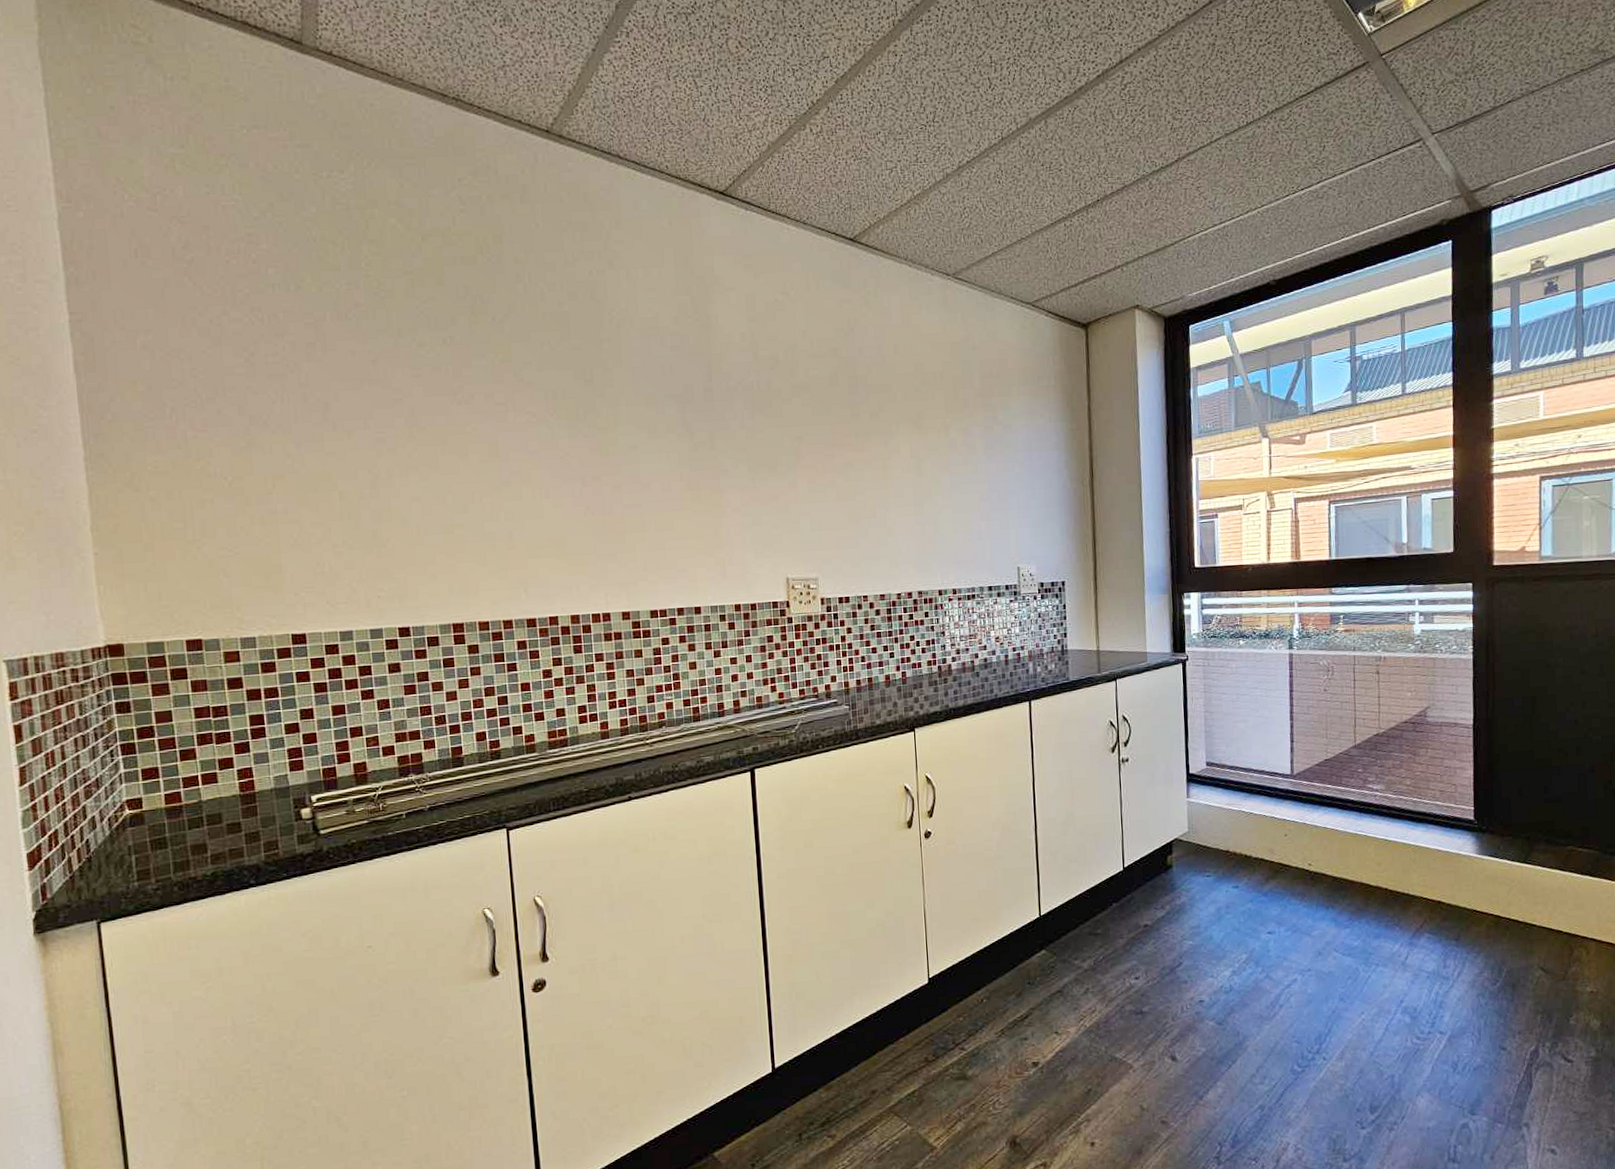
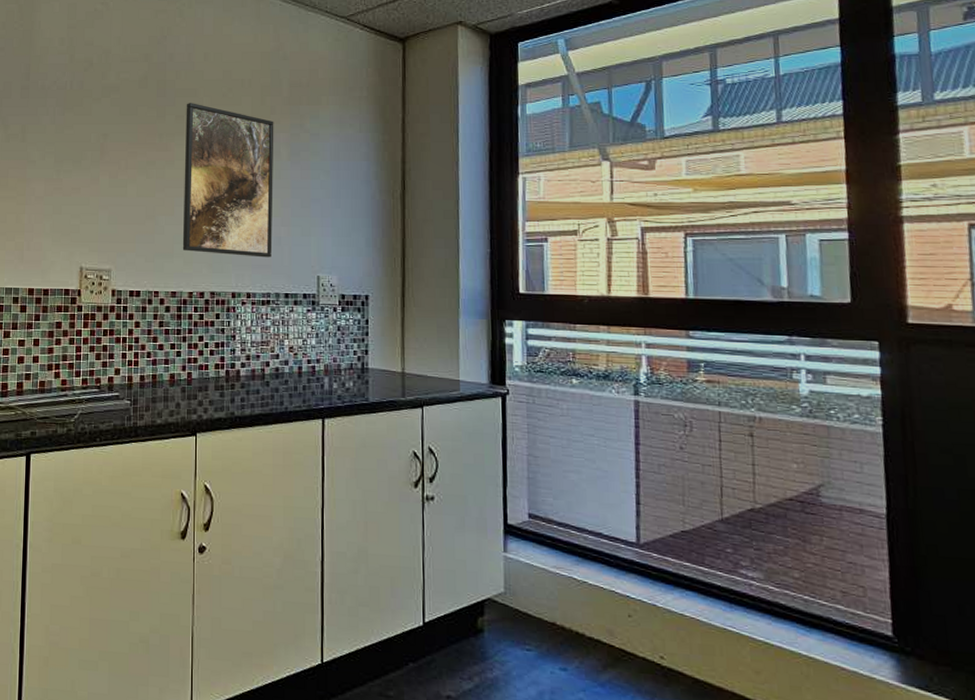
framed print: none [879,399,974,554] -> present [182,103,274,258]

